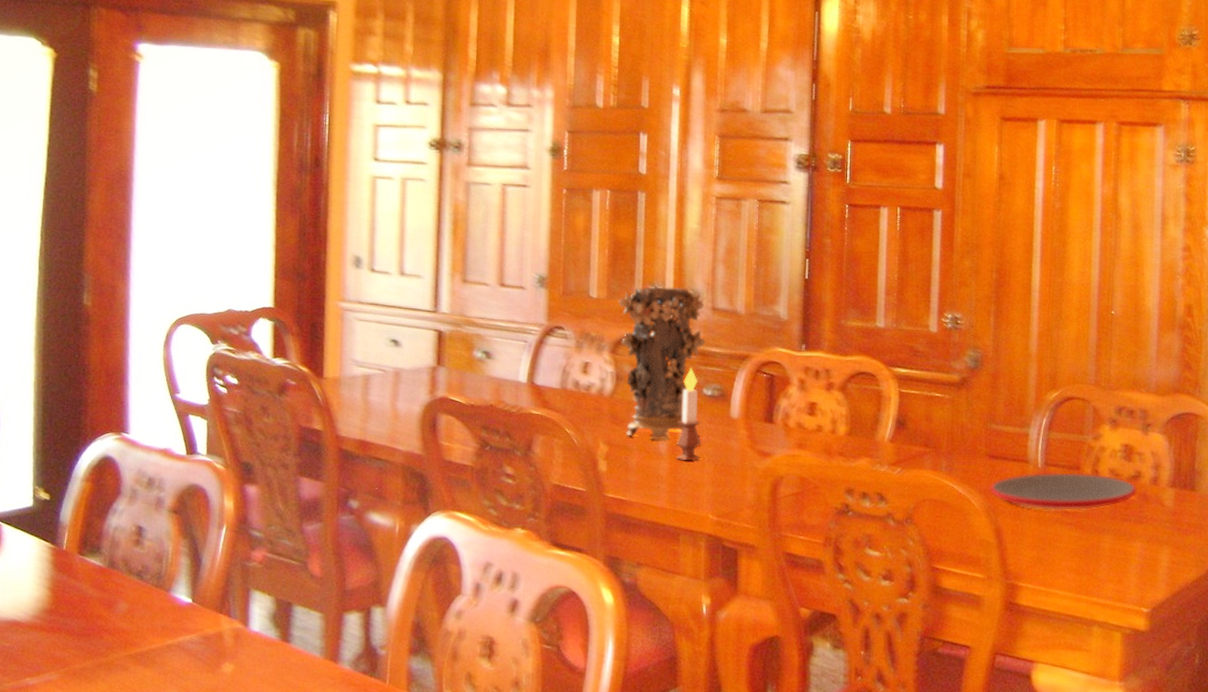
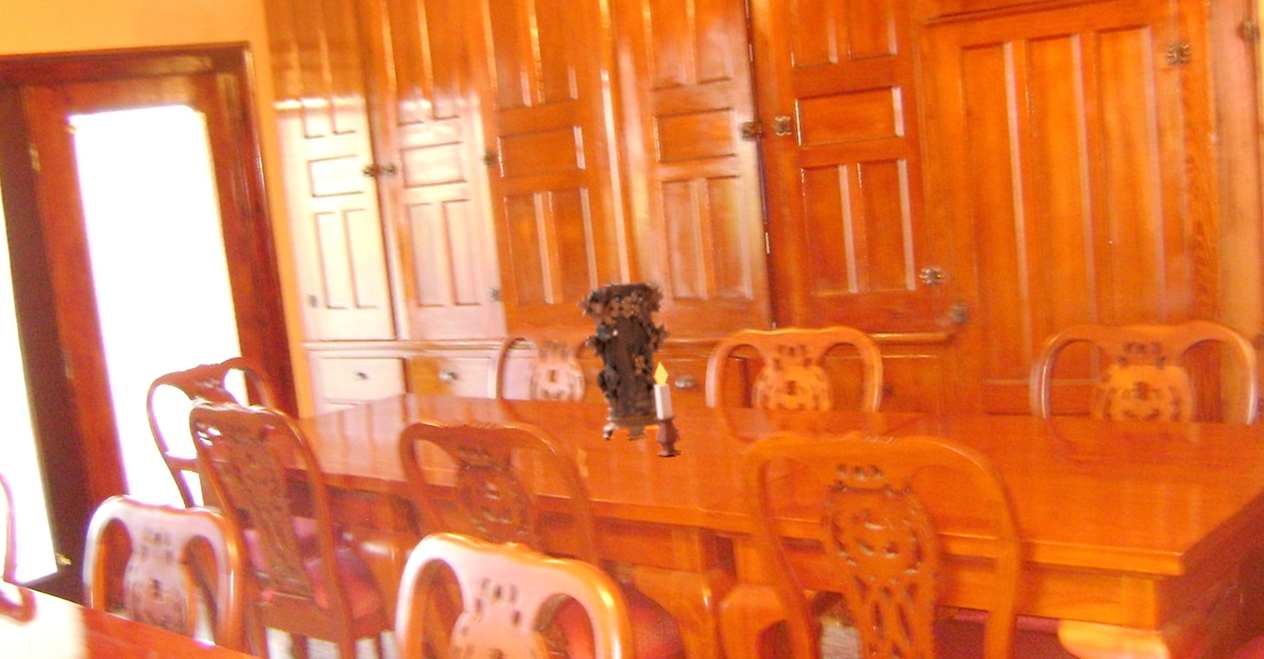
plate: present [989,472,1138,510] -> none [991,417,1158,462]

